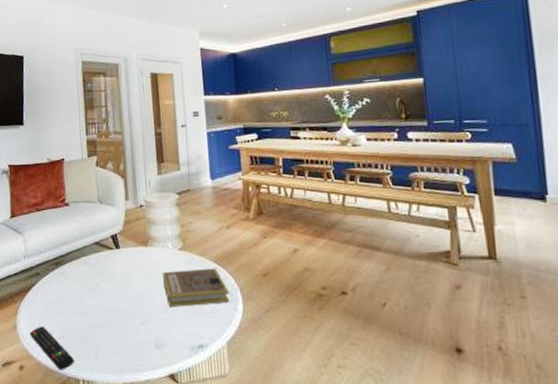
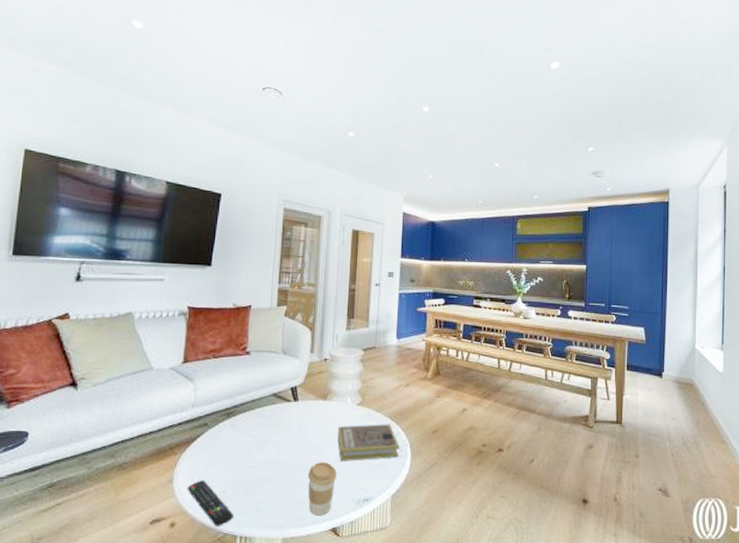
coffee cup: none [138,308,168,362] -> present [307,462,337,516]

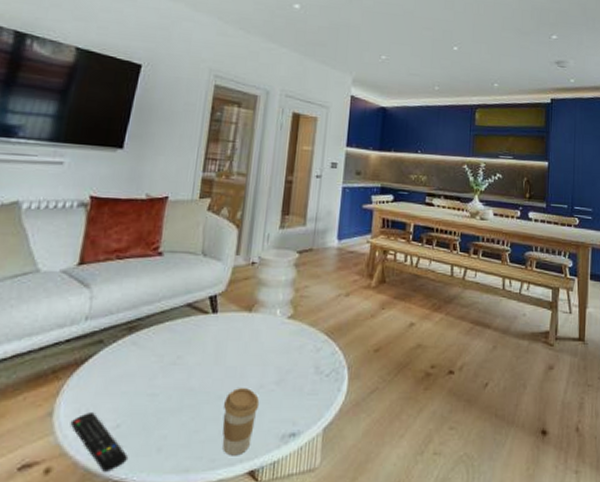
book: present [338,424,400,461] -> none [262,341,336,387]

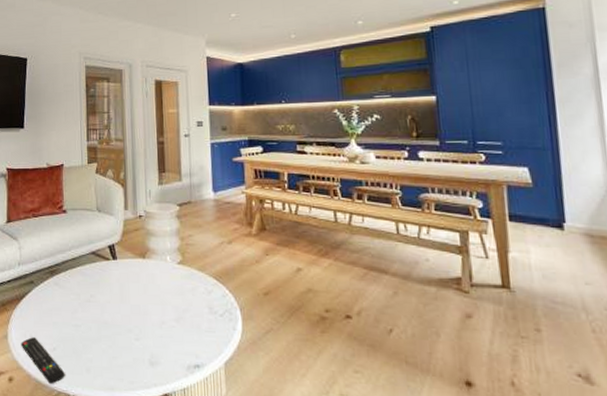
coffee cup: present [222,388,260,456] -> none [133,323,164,381]

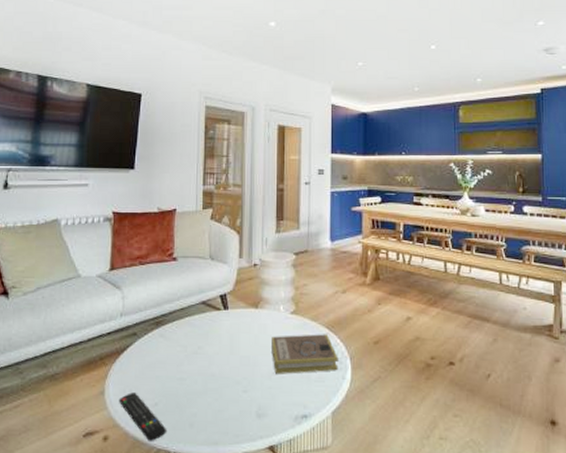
book: none [160,284,229,324] -> present [272,334,338,374]

